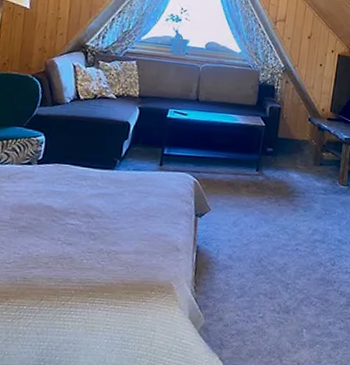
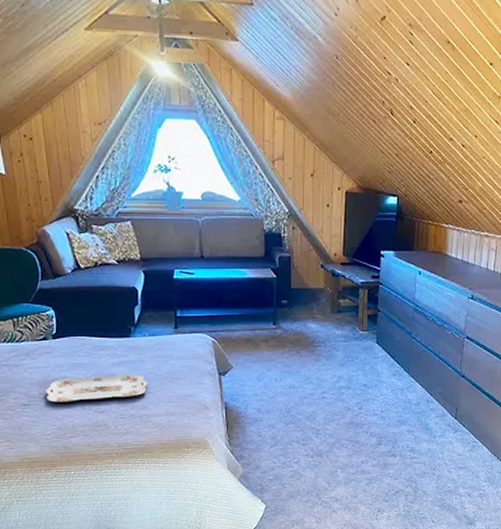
serving tray: none [17,204,123,231] -> present [45,373,148,403]

